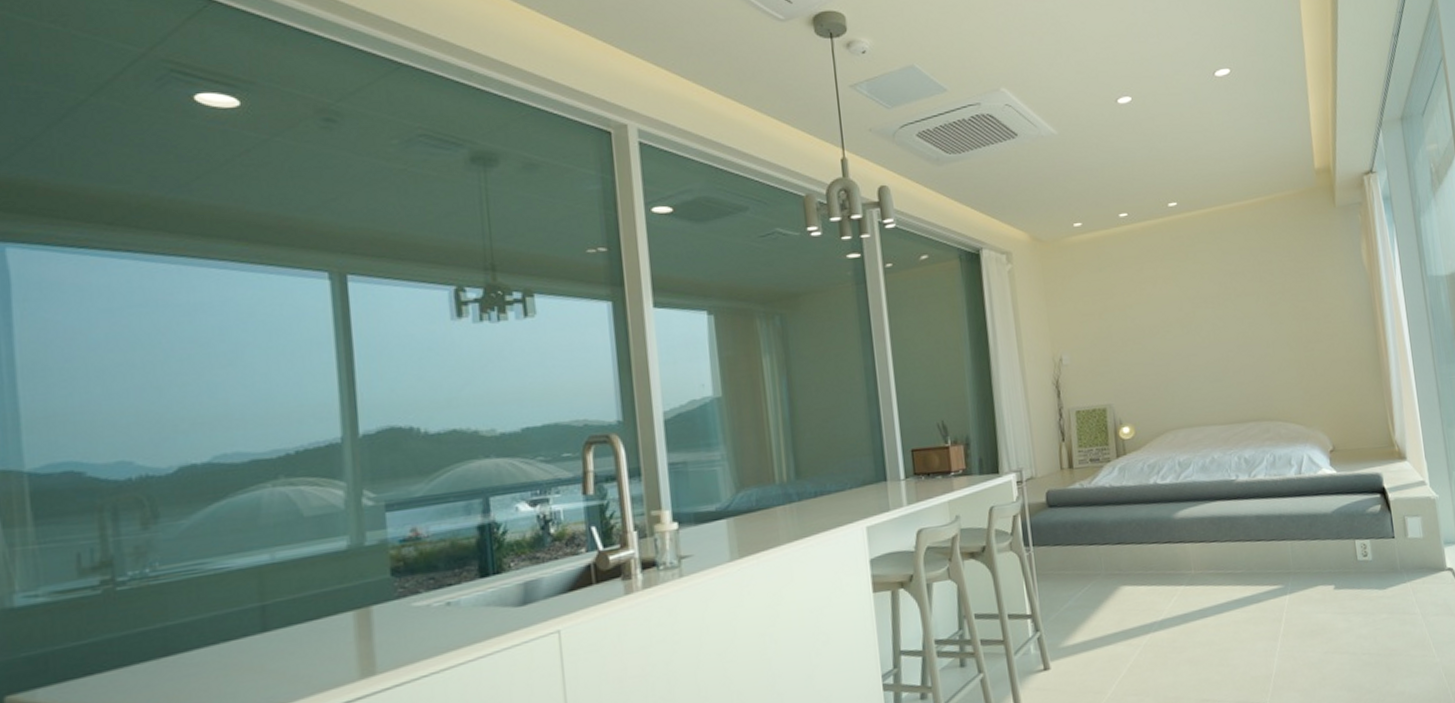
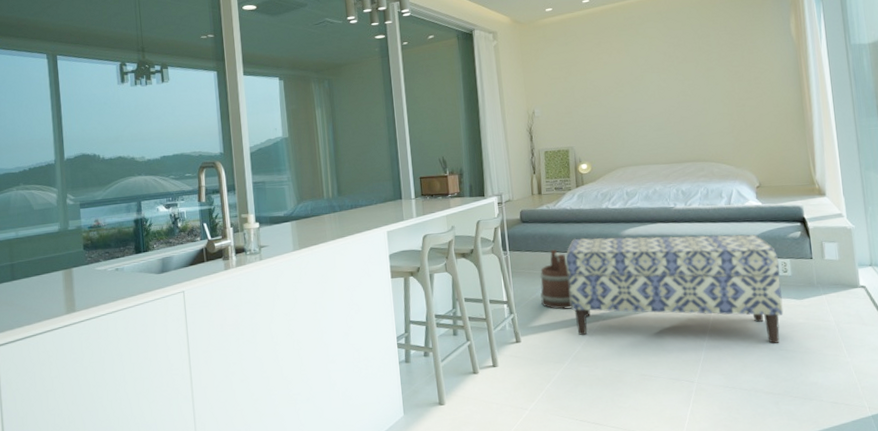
bucket: none [1073,541,1116,621] -> present [540,249,573,310]
bench: none [1105,510,1365,655] -> present [565,234,784,344]

